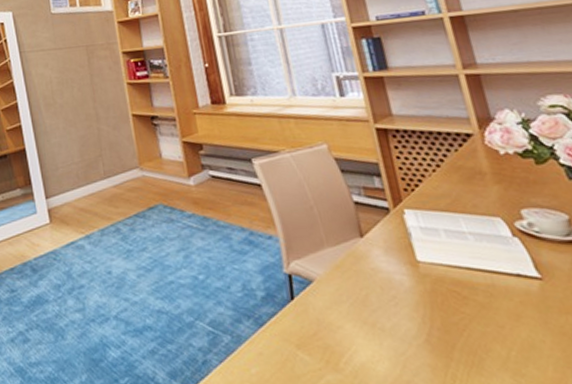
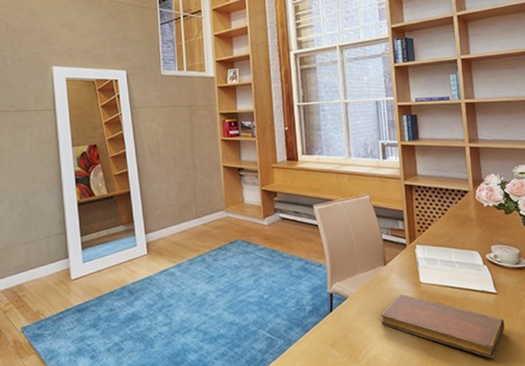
notebook: none [364,277,564,376] -> present [381,294,505,359]

